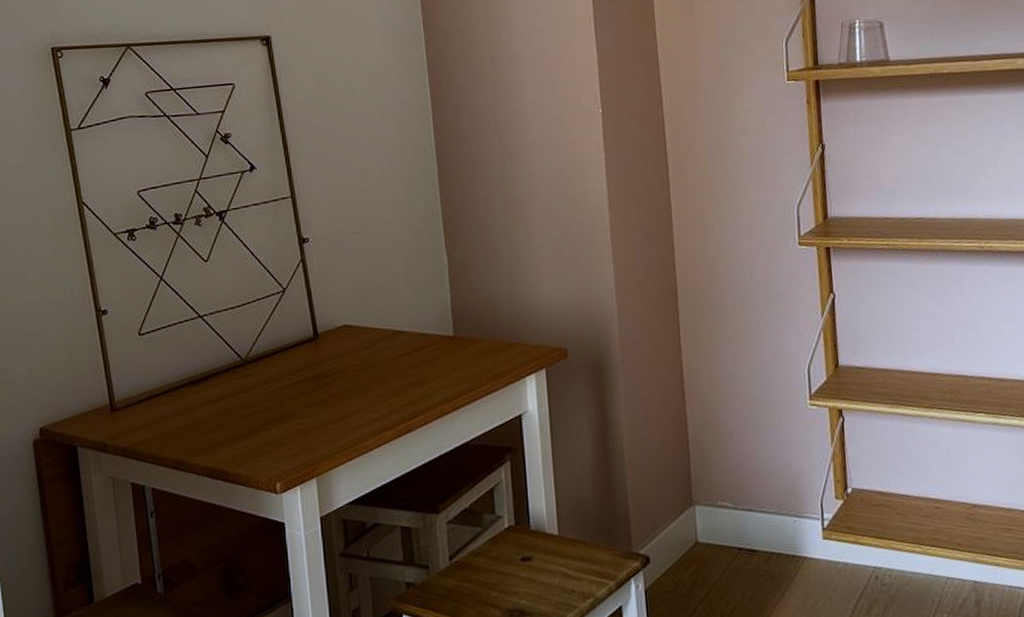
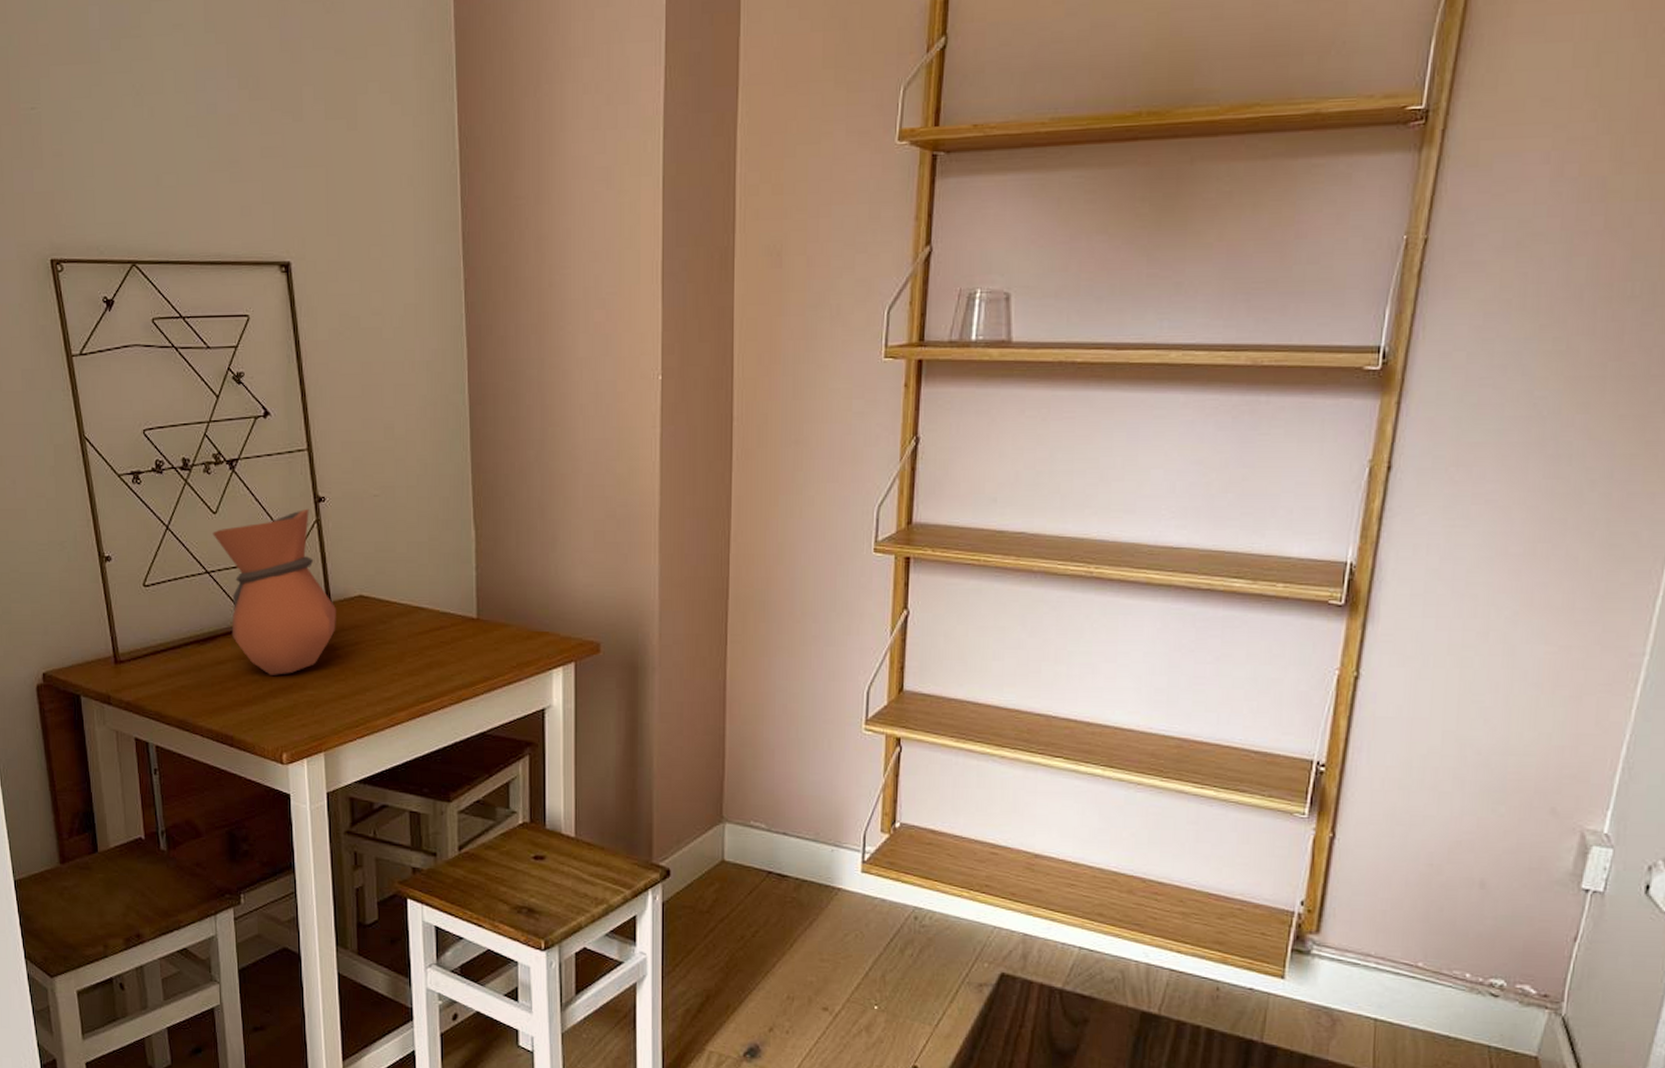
vase: none [204,249,324,408] -> present [212,508,337,675]

